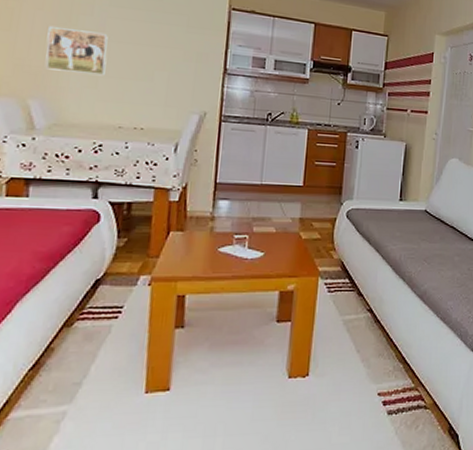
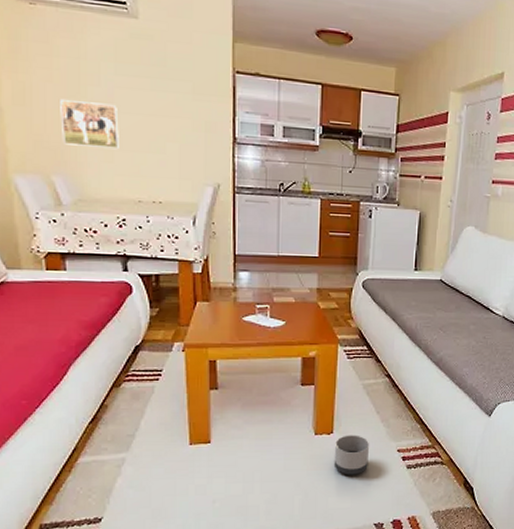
planter: none [307,377,349,425] -> present [333,435,370,475]

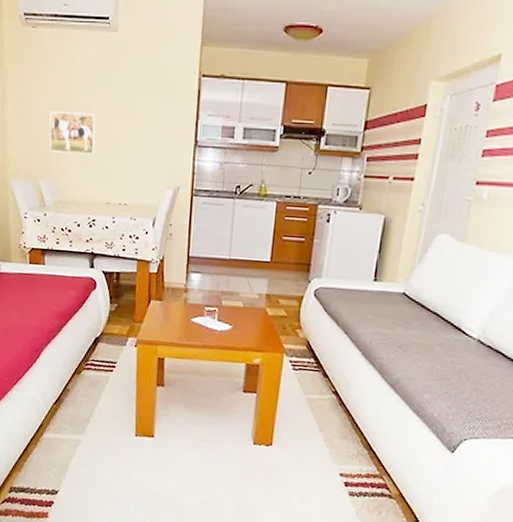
planter: present [333,435,370,475] -> none [270,449,310,493]

